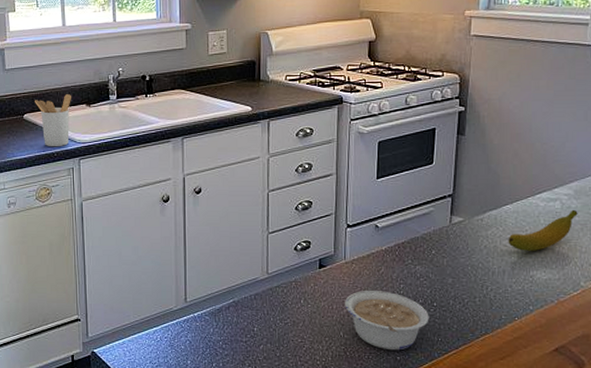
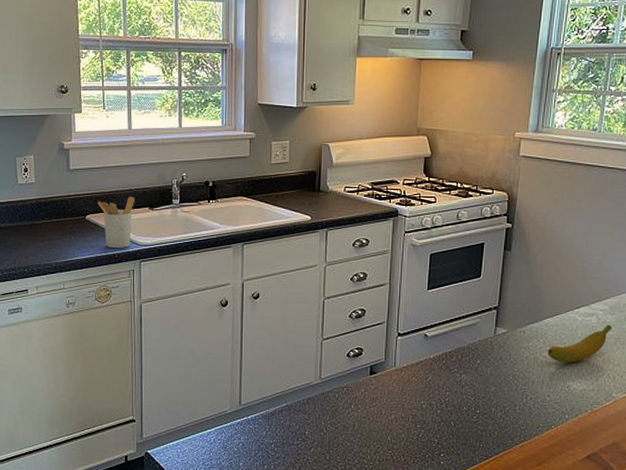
legume: present [345,291,429,351] -> none [393,397,472,456]

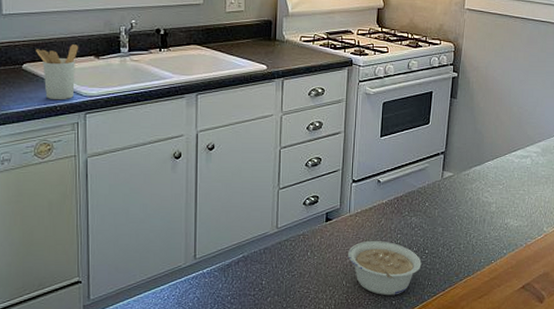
legume: none [393,397,472,456] -> present [348,241,422,296]
banana: present [547,324,612,363] -> none [488,165,544,202]

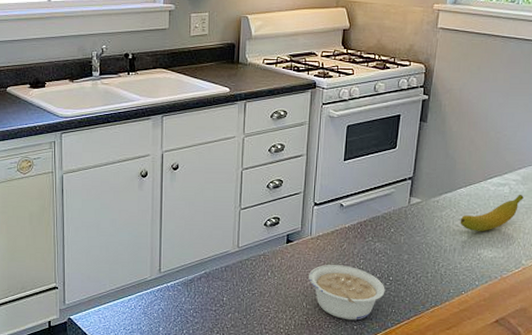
utensil holder: present [36,44,78,100] -> none [18,69,55,121]
banana: none [488,165,544,202] -> present [460,194,524,231]

